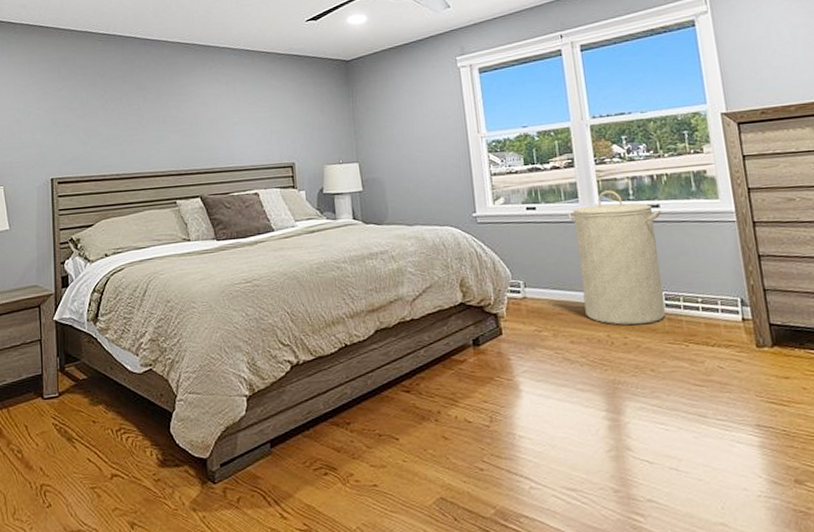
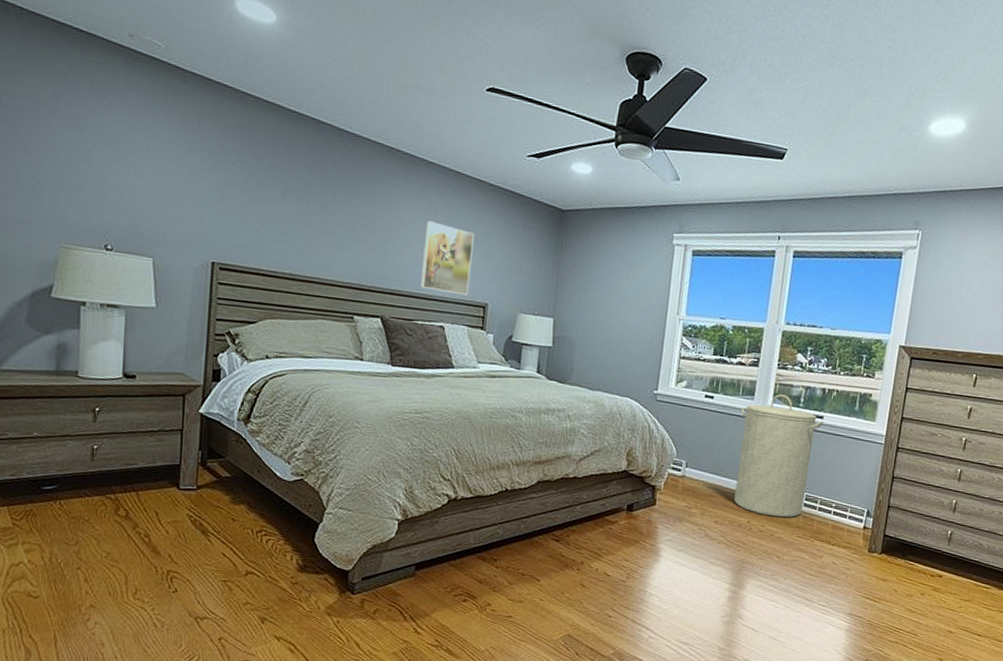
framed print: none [227,98,275,161] -> present [420,221,475,296]

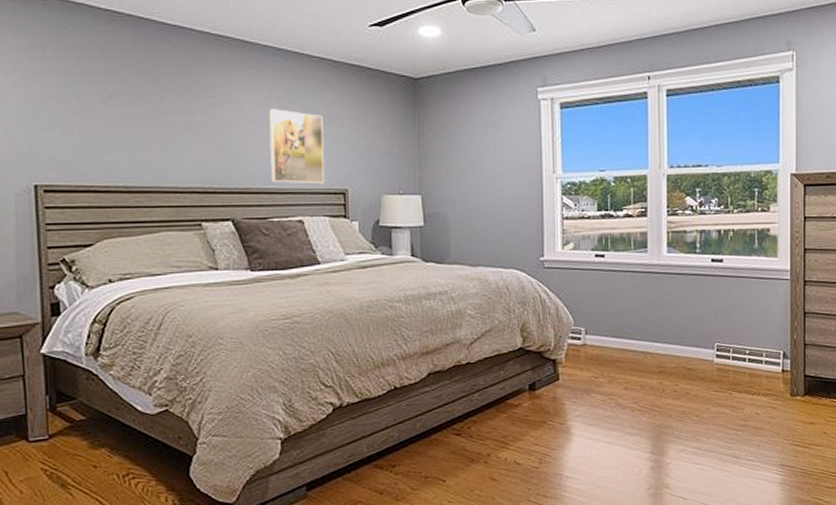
laundry hamper: present [734,394,823,518] -> none [635,242,724,374]

